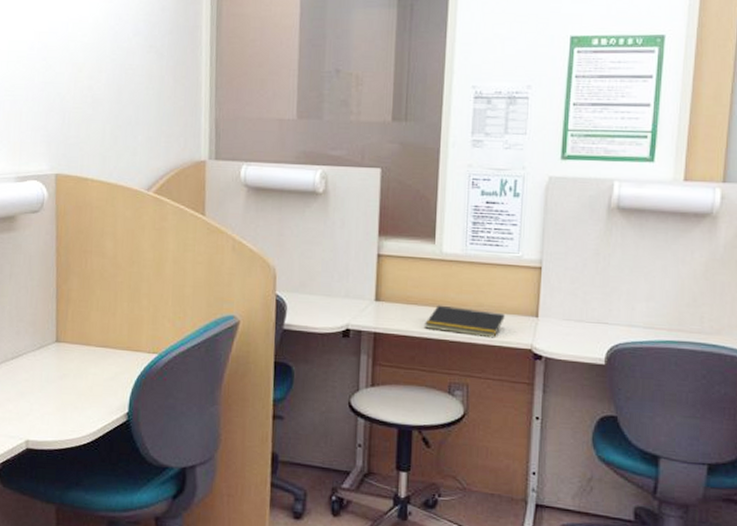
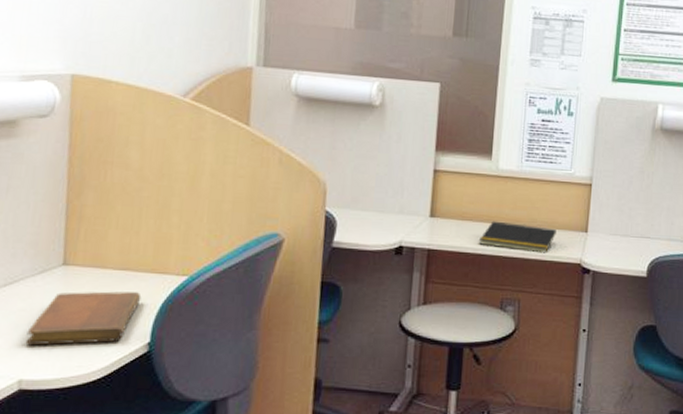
notebook: none [30,366,120,412] -> present [25,291,142,346]

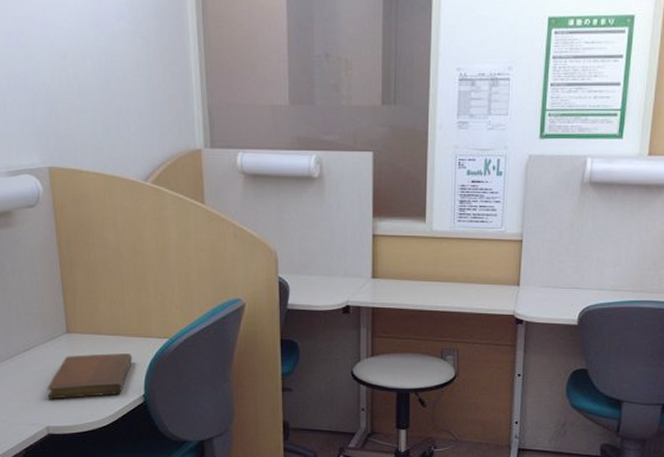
notepad: present [479,221,557,253] -> none [418,279,490,307]

